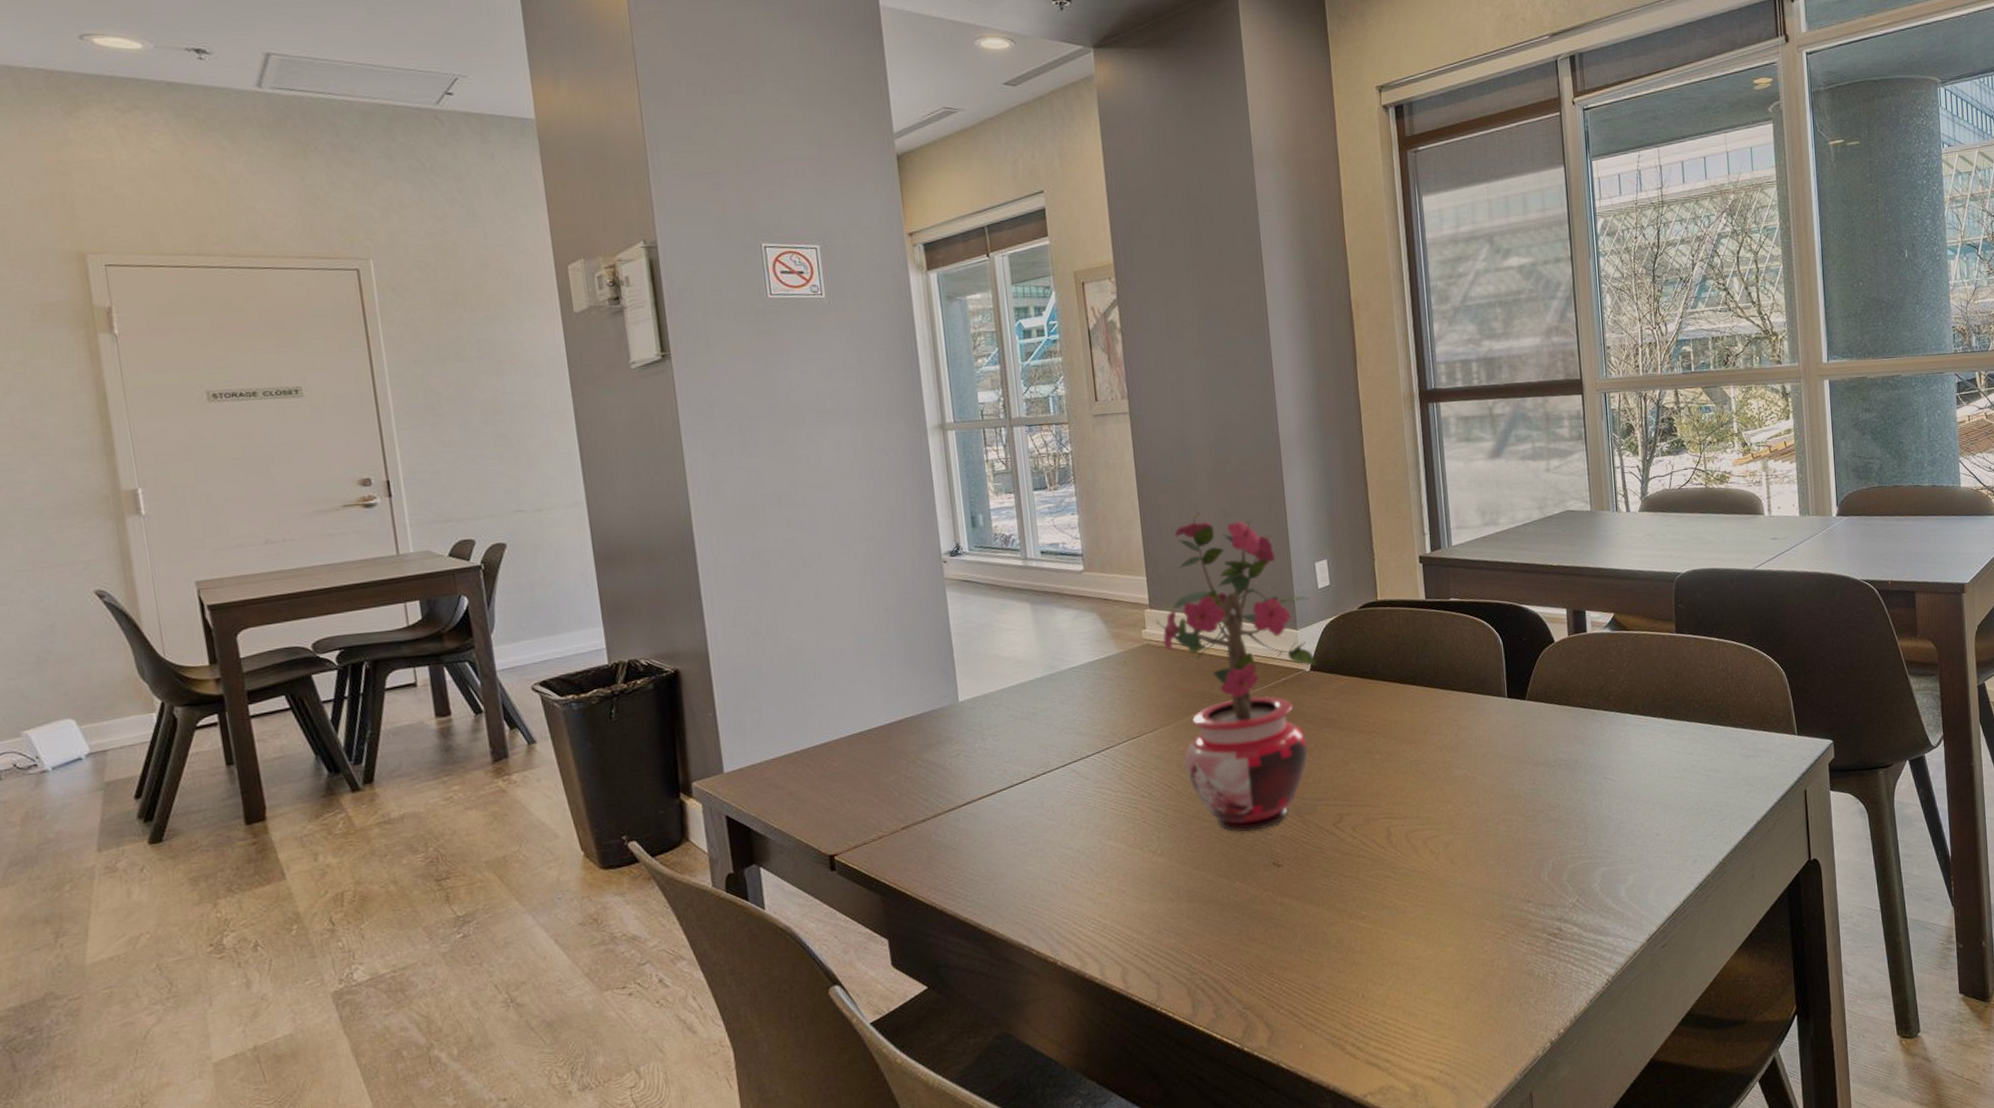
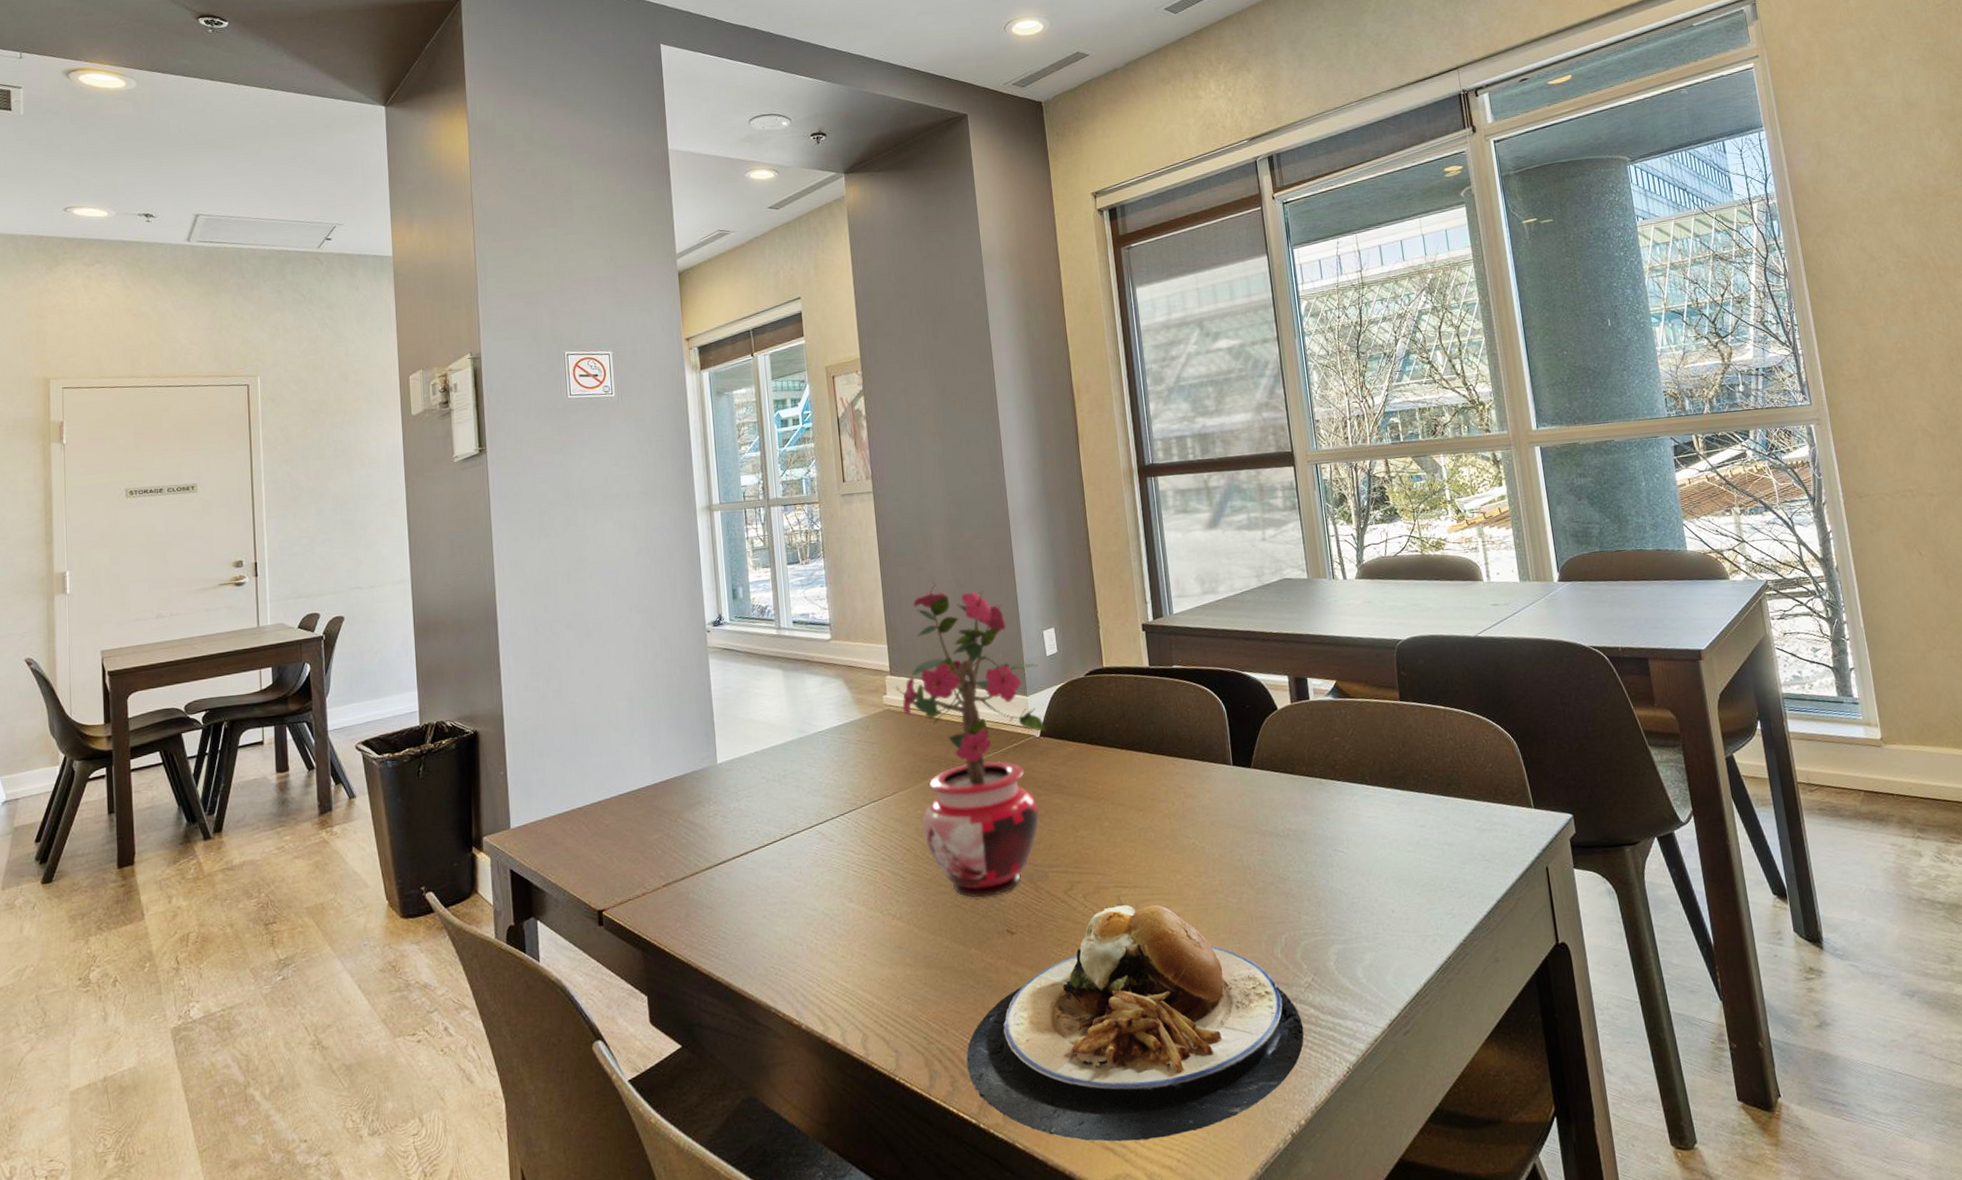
plate: none [1230,834,1567,1059] -> present [966,903,1304,1142]

